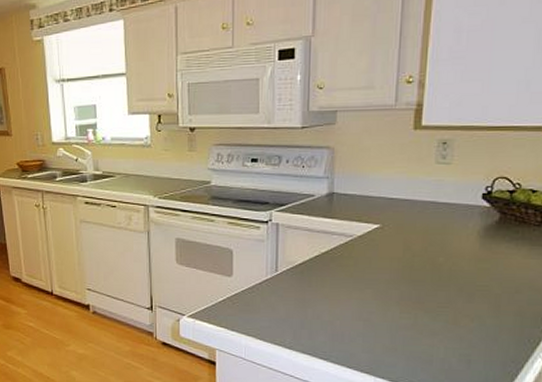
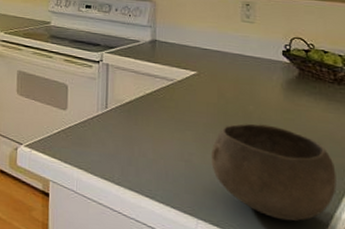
bowl: none [392,276,532,373] -> present [210,123,337,221]

